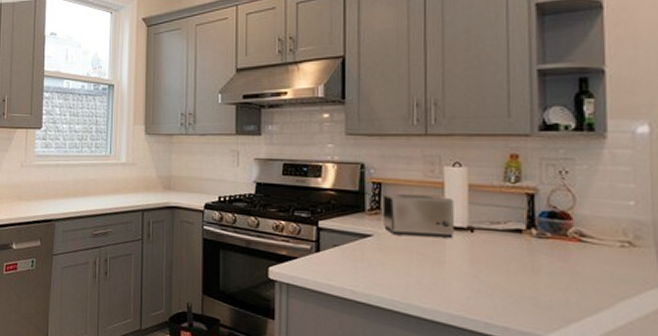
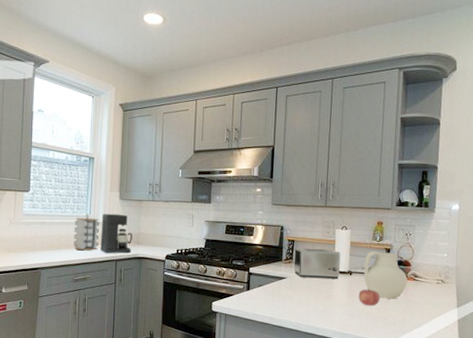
spice rack: none [91,152,123,199] -> present [73,213,100,251]
coffee maker: none [124,152,162,203] -> present [100,213,132,254]
fruit: none [487,252,523,280] -> present [358,288,380,307]
ceramic pitcher: none [493,196,568,270] -> present [363,250,407,299]

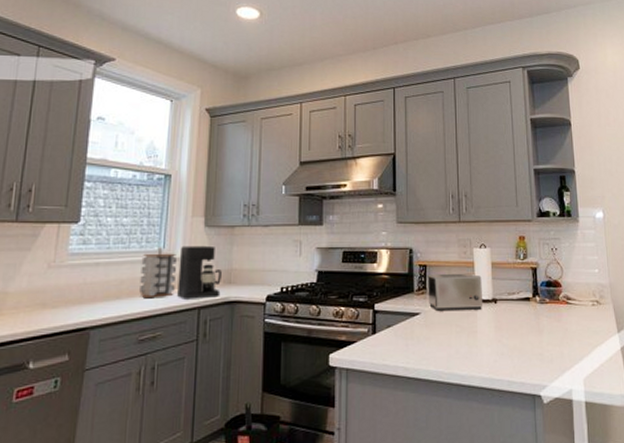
fruit: present [358,288,380,307] -> none [507,318,532,341]
ceramic pitcher: present [363,250,407,299] -> none [509,271,560,330]

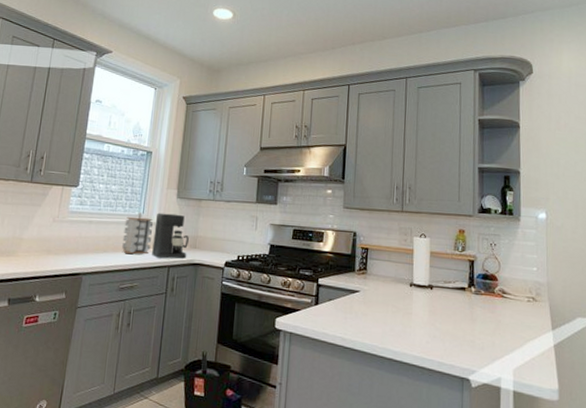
toaster: present [428,273,483,312] -> none [367,256,420,295]

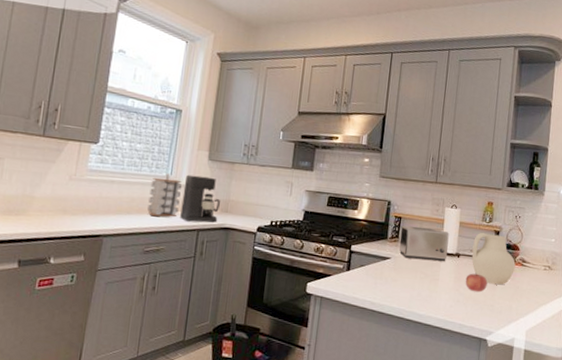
toaster: none [367,256,420,295] -> present [399,225,449,262]
fruit: none [441,305,465,327] -> present [465,272,488,293]
ceramic pitcher: none [446,262,495,319] -> present [471,232,516,285]

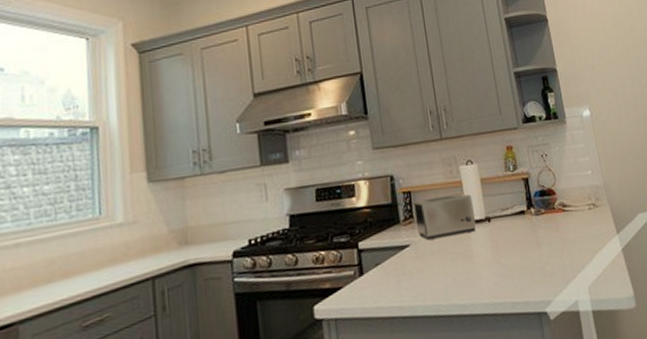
spice rack: present [146,173,183,218] -> none [73,214,120,277]
coffee maker: present [180,174,220,224] -> none [121,203,177,272]
fruit: present [465,272,488,293] -> none [504,234,531,259]
ceramic pitcher: present [471,232,516,285] -> none [501,182,557,244]

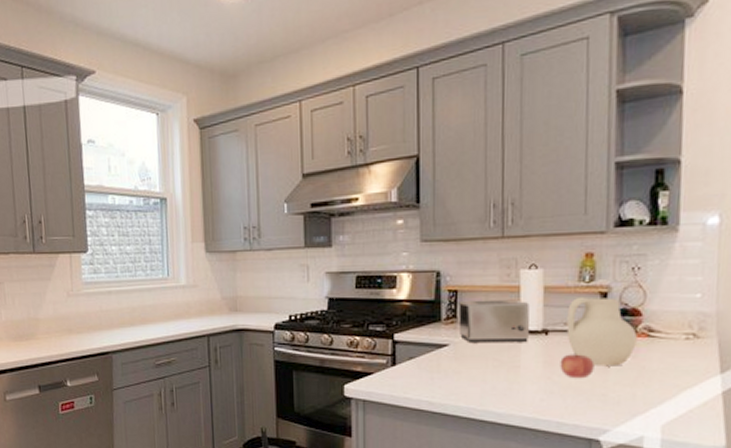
ceramic pitcher: none [501,182,557,244] -> present [566,296,637,366]
fruit: none [504,234,531,259] -> present [560,352,595,379]

